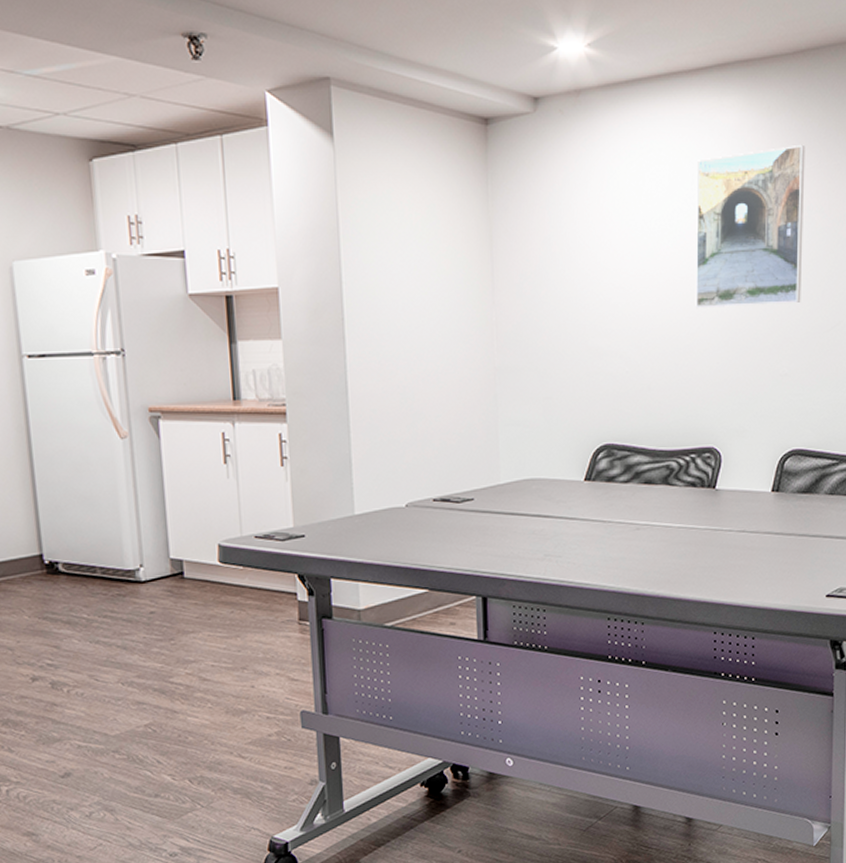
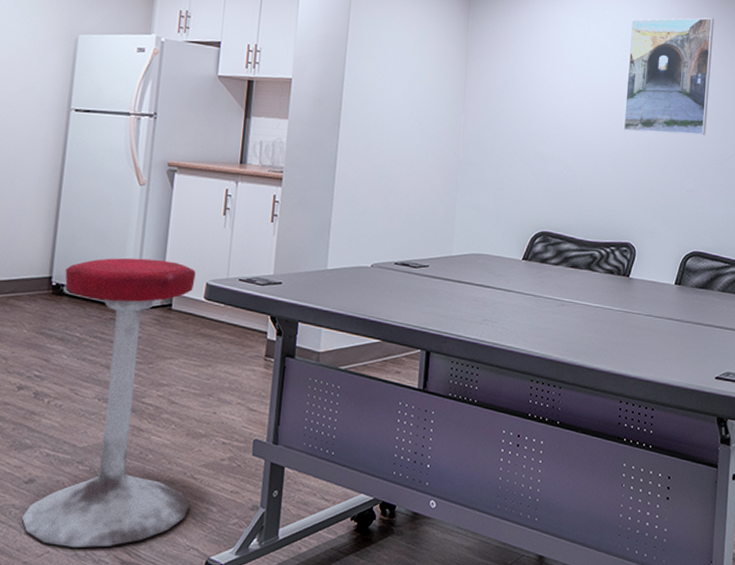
stool: none [56,523,243,838] -> present [21,257,196,547]

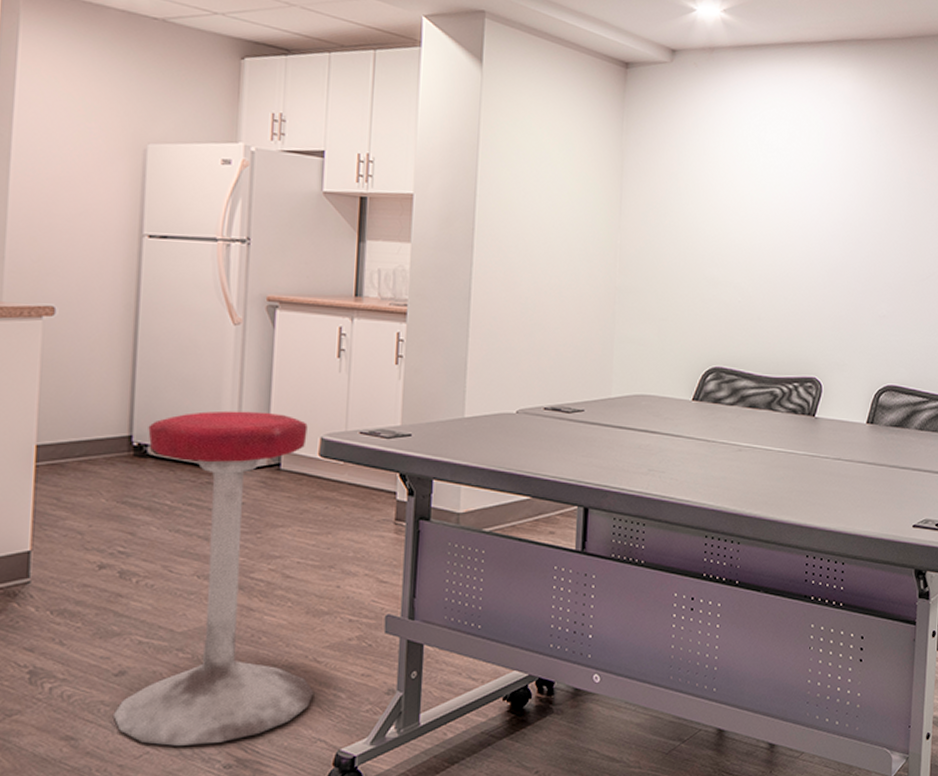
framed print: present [623,17,715,135] -> none [805,115,910,253]

